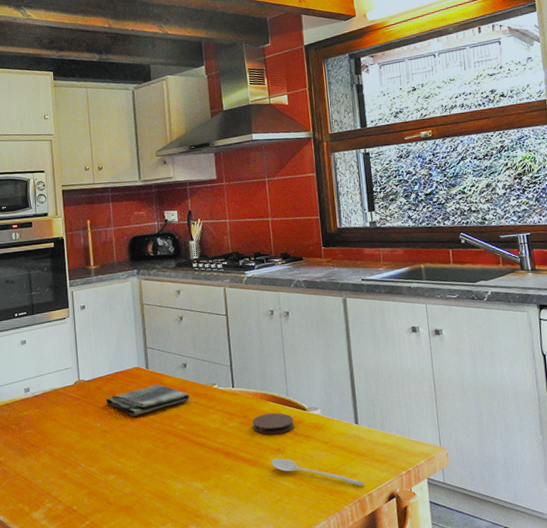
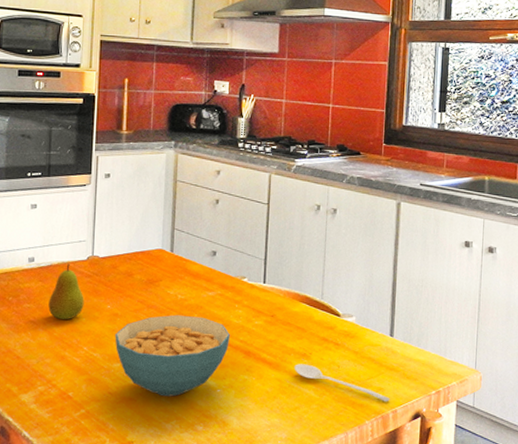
fruit: none [46,389,77,441] -> present [48,263,84,320]
dish towel: present [106,384,191,416] -> none [121,270,216,302]
cereal bowl: none [107,425,209,502] -> present [115,315,230,397]
coaster: present [252,413,294,435] -> none [280,315,325,339]

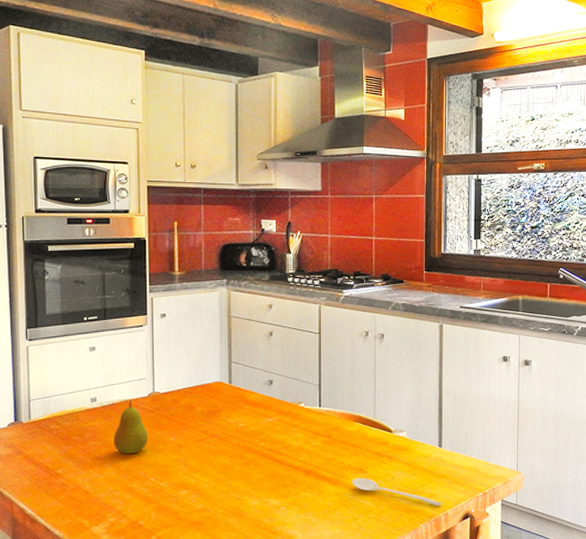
cereal bowl: present [115,315,230,397] -> none [180,441,290,518]

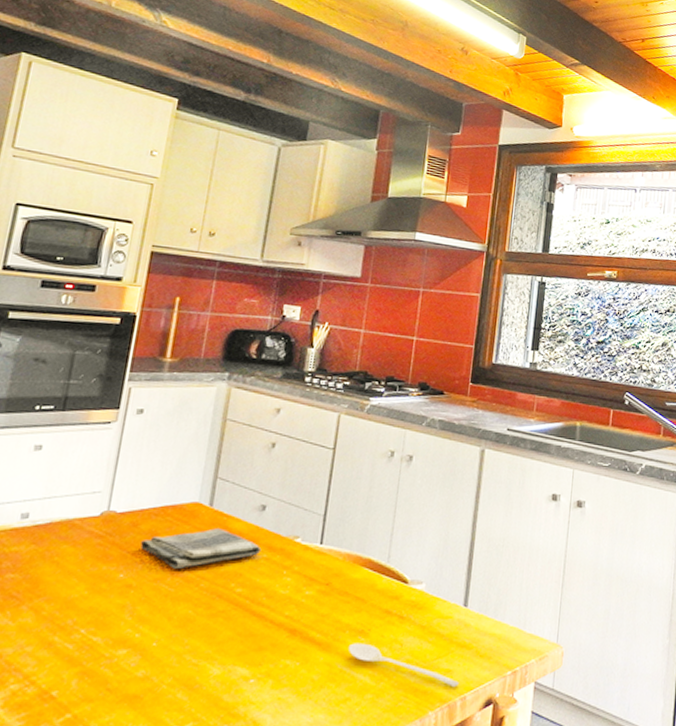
fruit: present [113,401,149,455] -> none [39,520,90,595]
dish towel: none [183,400,274,431] -> present [140,528,262,569]

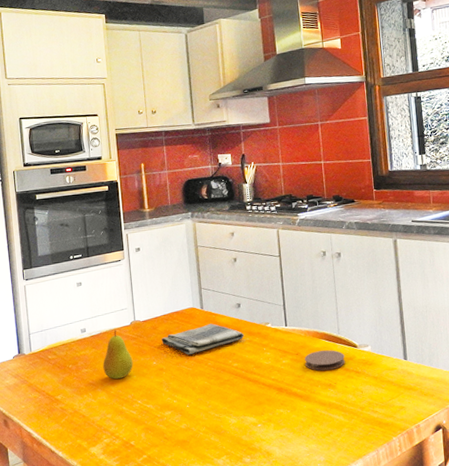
fruit: none [39,520,90,595] -> present [103,330,134,380]
coaster: none [335,583,389,611] -> present [305,350,345,371]
stirrer: present [348,643,459,688] -> none [322,393,412,419]

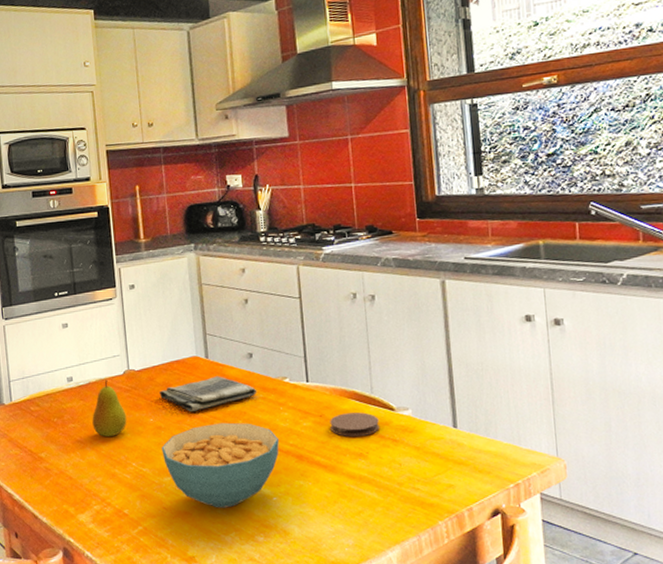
cereal bowl: none [163,362,263,436] -> present [161,422,279,508]

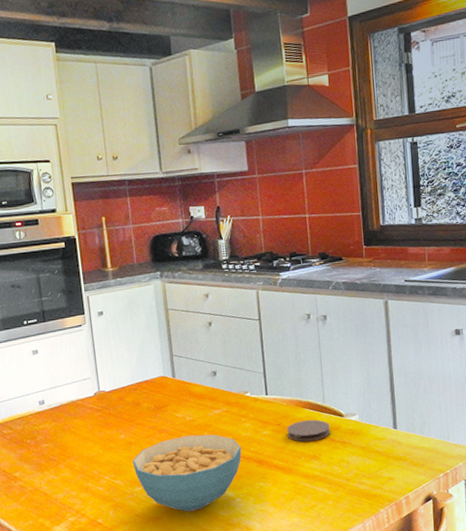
fruit: present [92,379,127,438] -> none [64,401,99,455]
dish towel: present [160,376,257,411] -> none [130,393,221,427]

